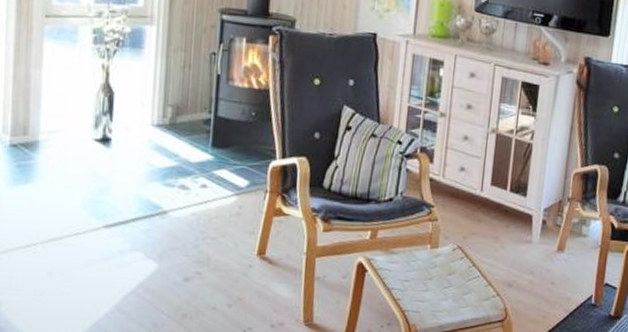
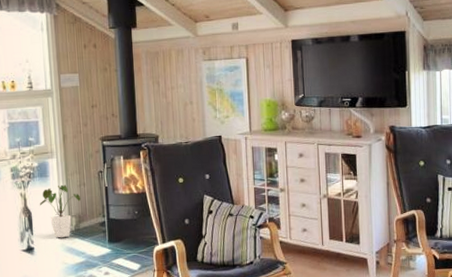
house plant: none [127,62,182,132] -> present [40,184,80,238]

